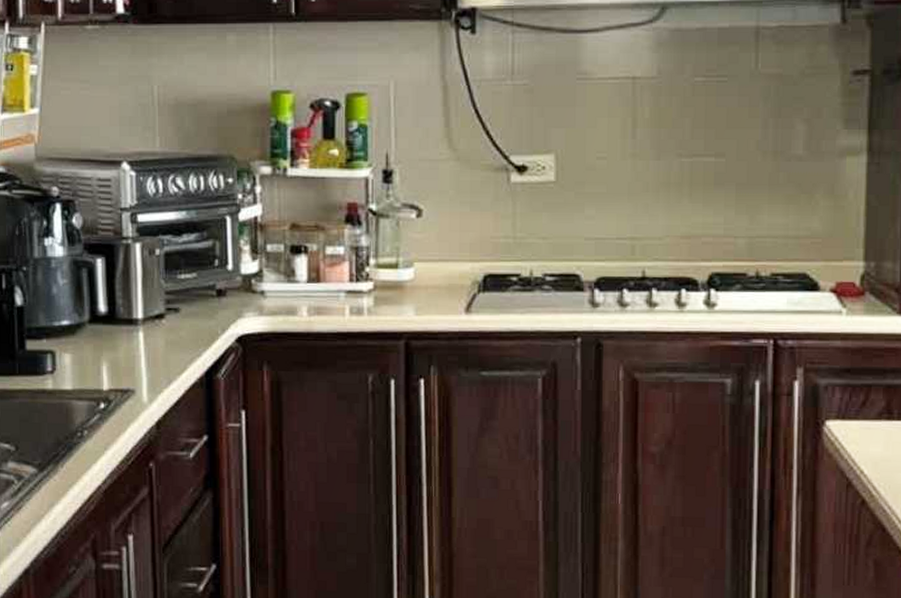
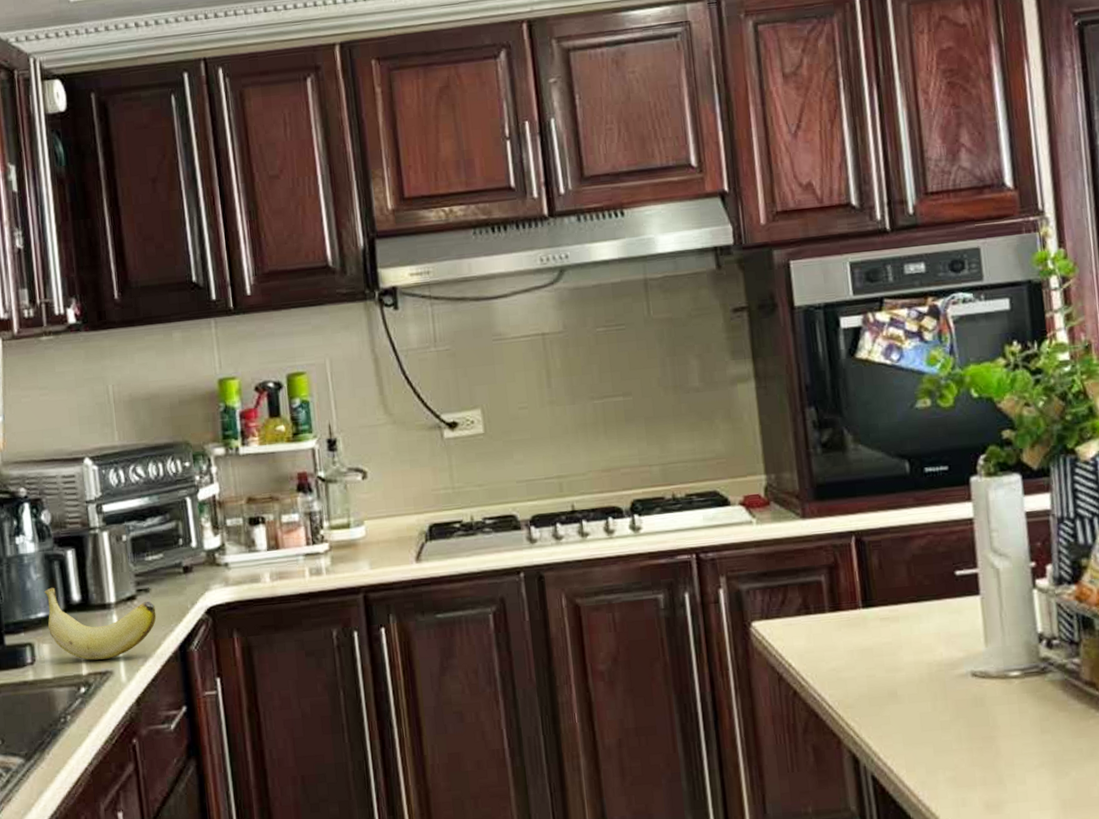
banana: none [70,295,184,377] -> present [44,587,157,660]

